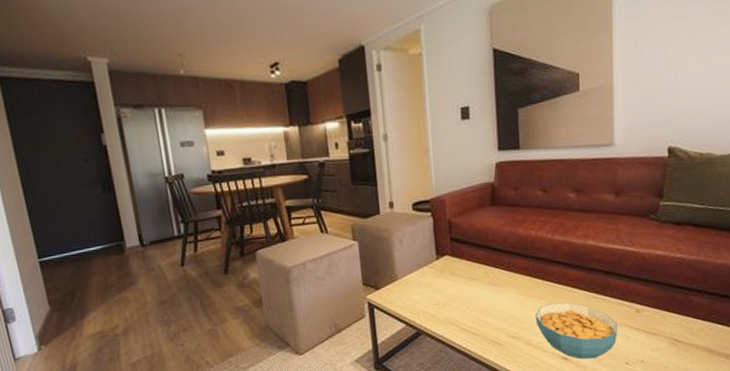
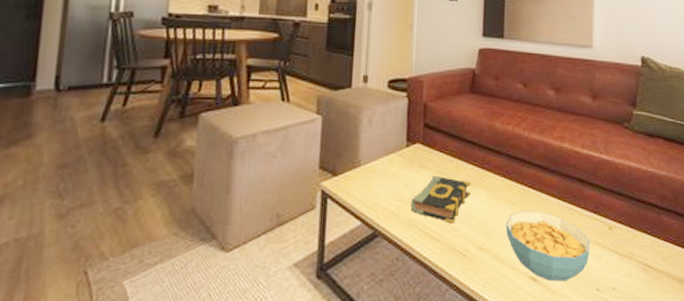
book: none [446,280,500,320] -> present [410,175,471,224]

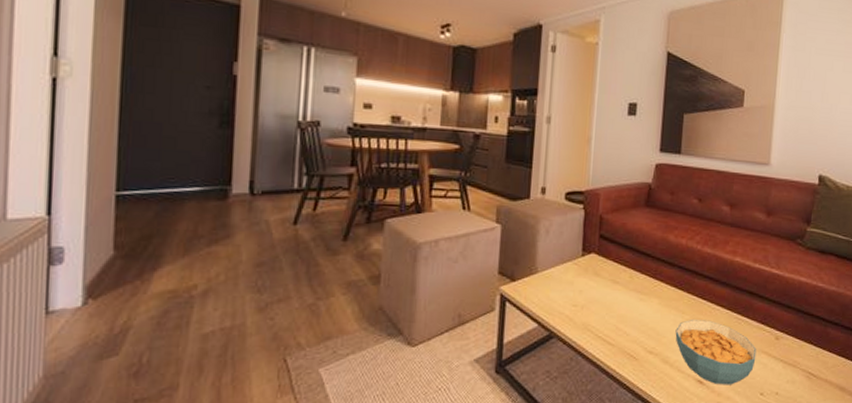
book: present [410,175,471,224] -> none [584,283,643,329]

